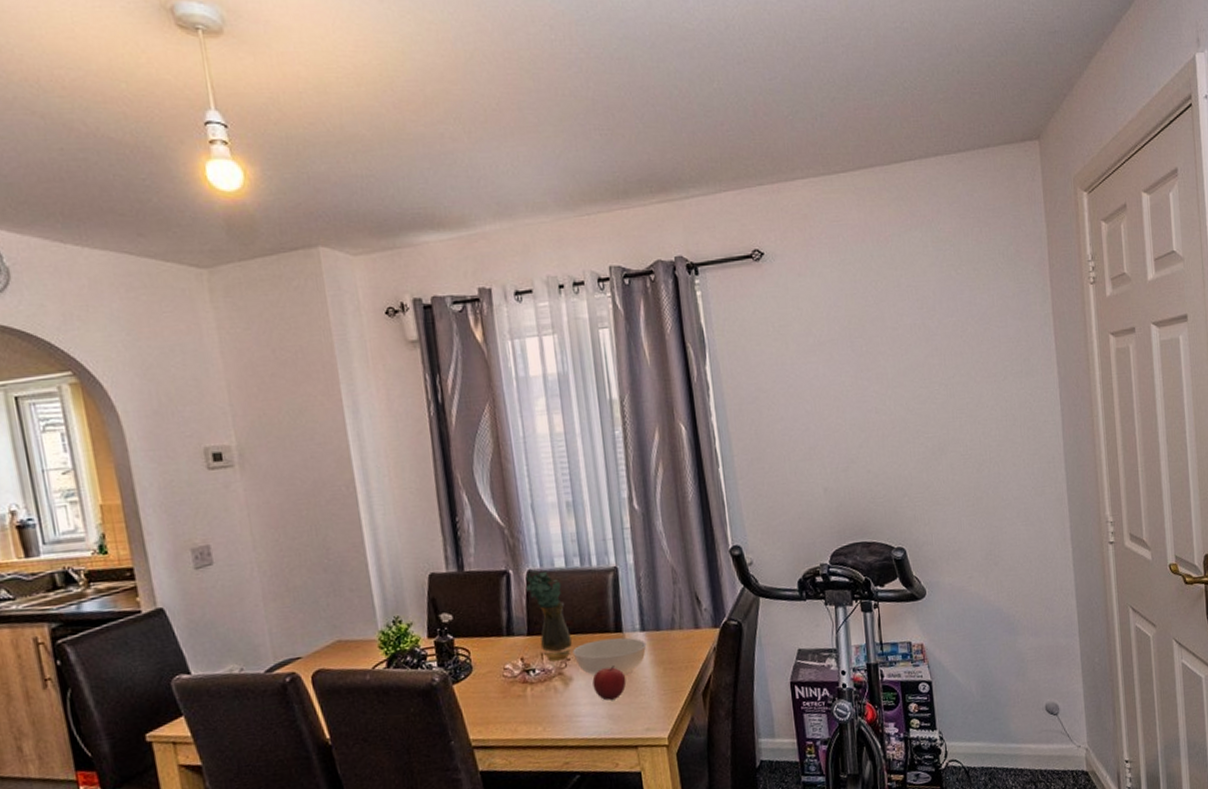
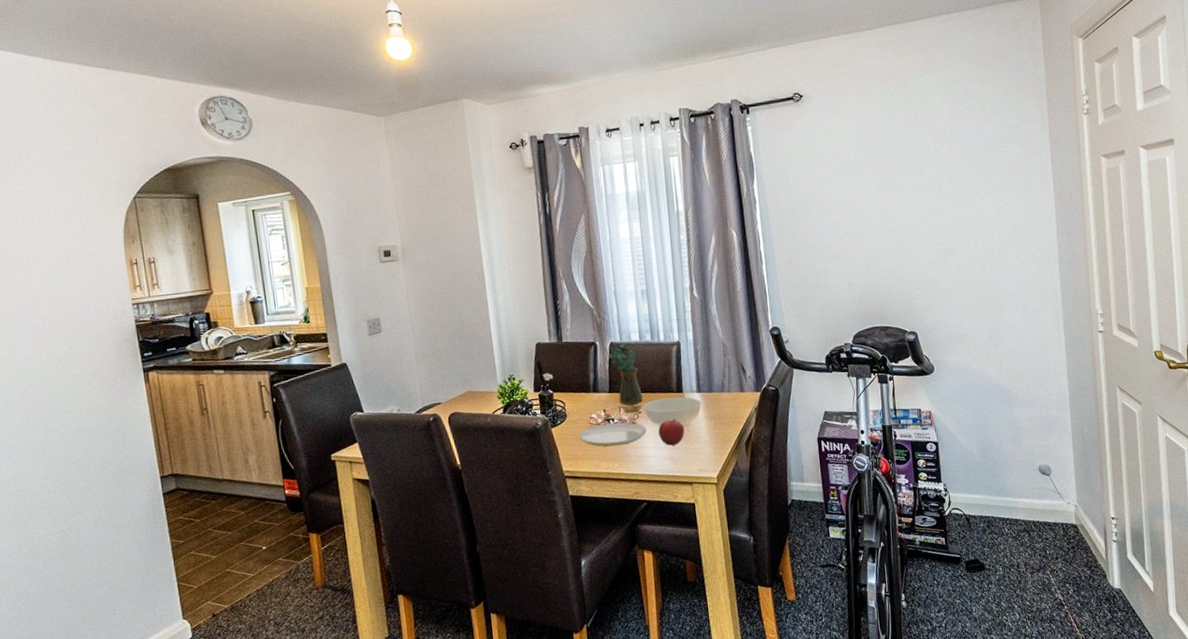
plate: none [489,673,578,706] -> present [579,422,647,447]

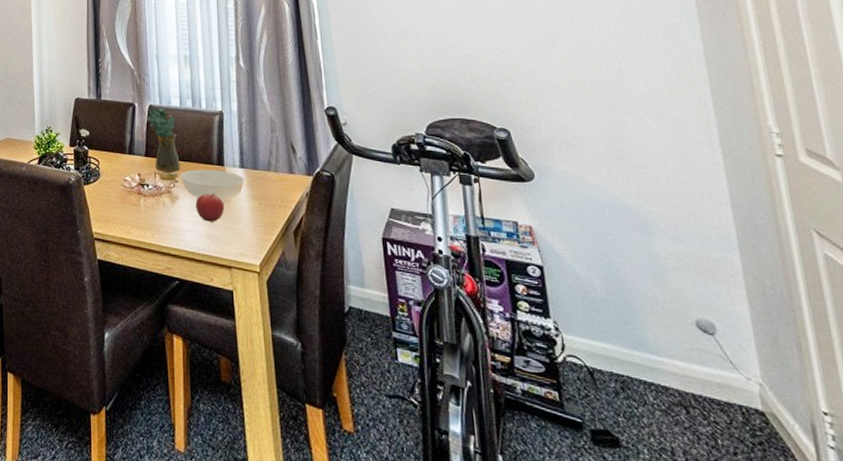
plate: present [579,422,647,447] -> none [111,188,183,214]

